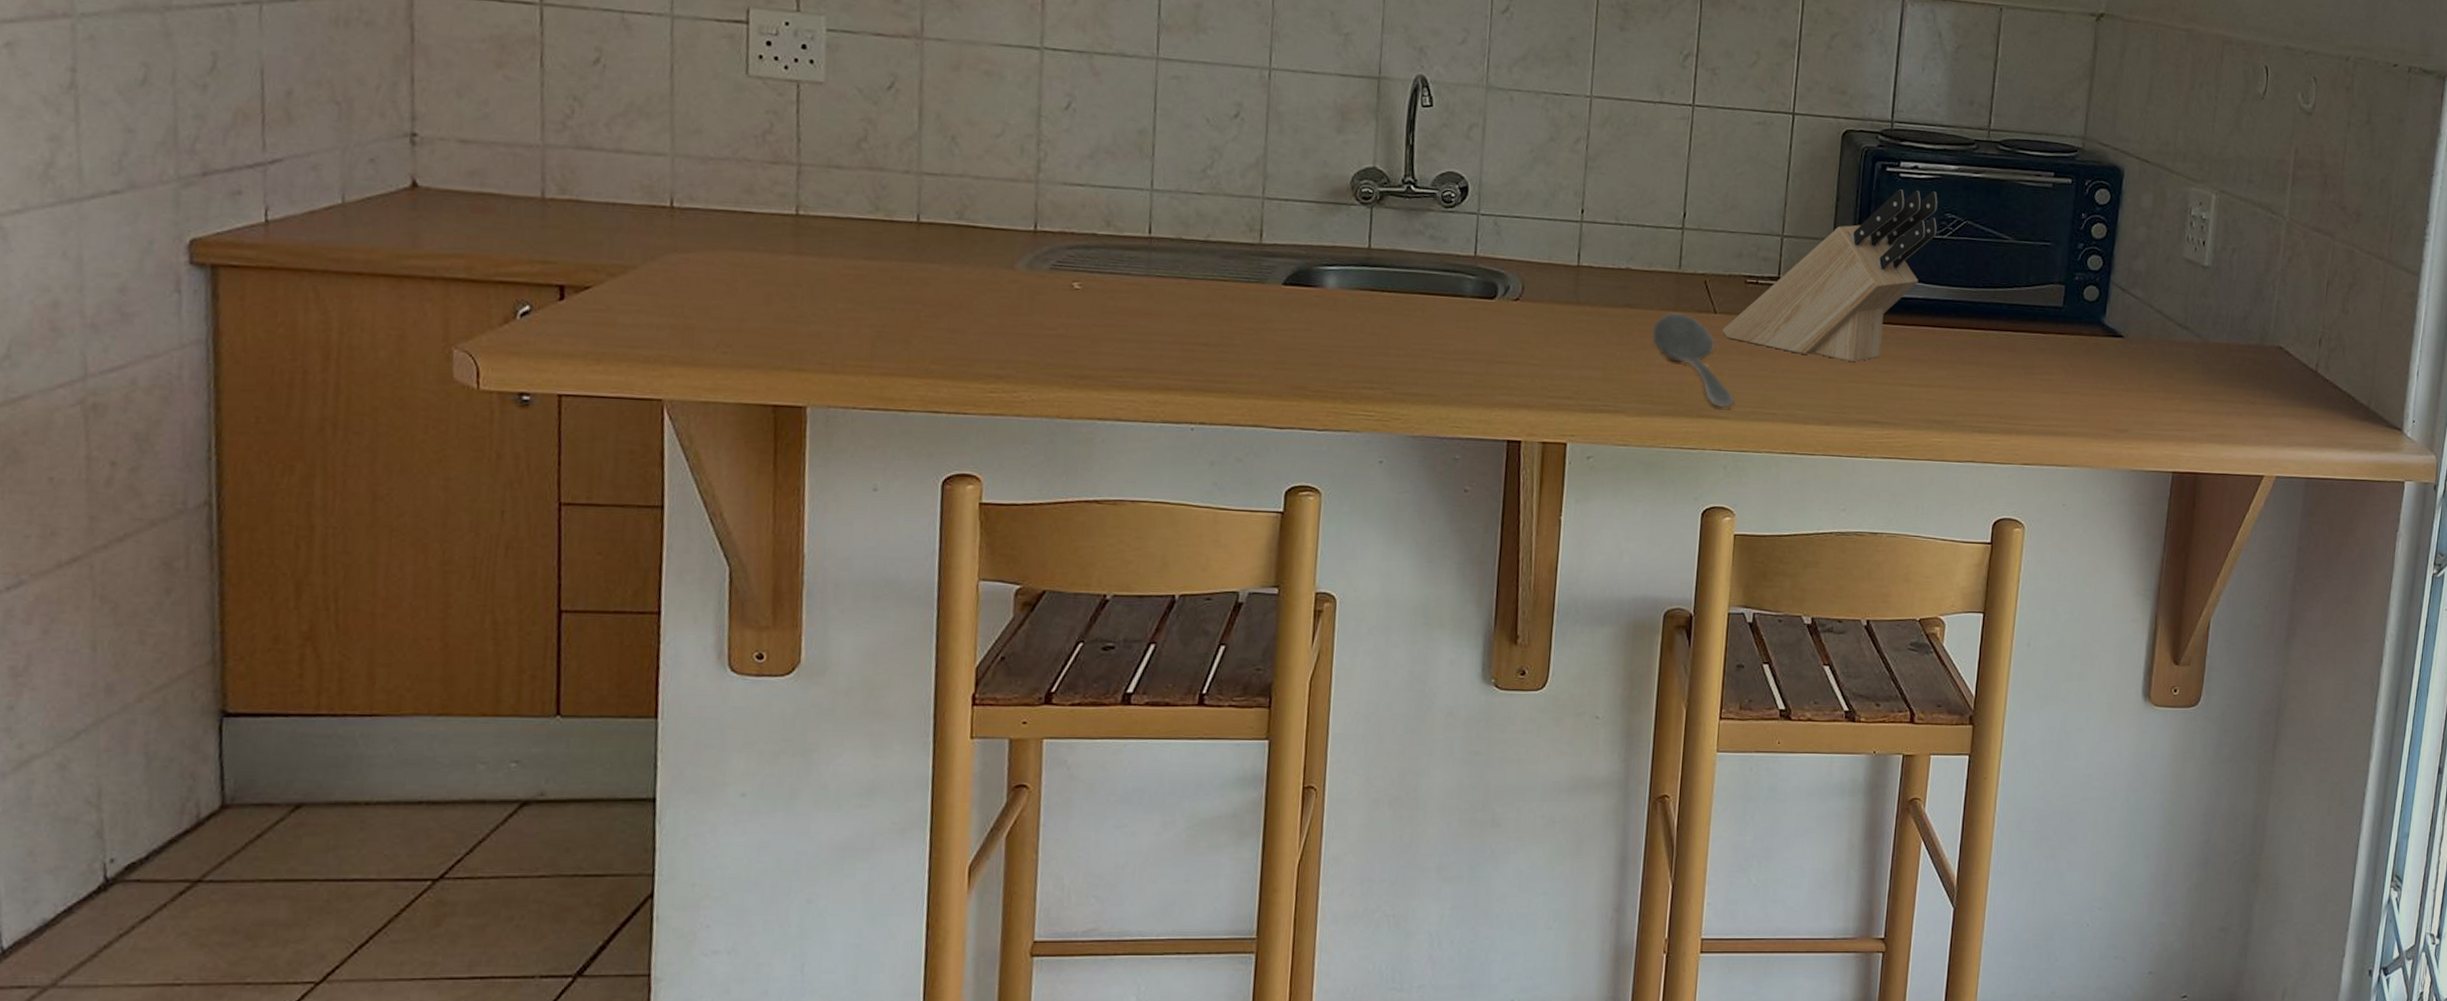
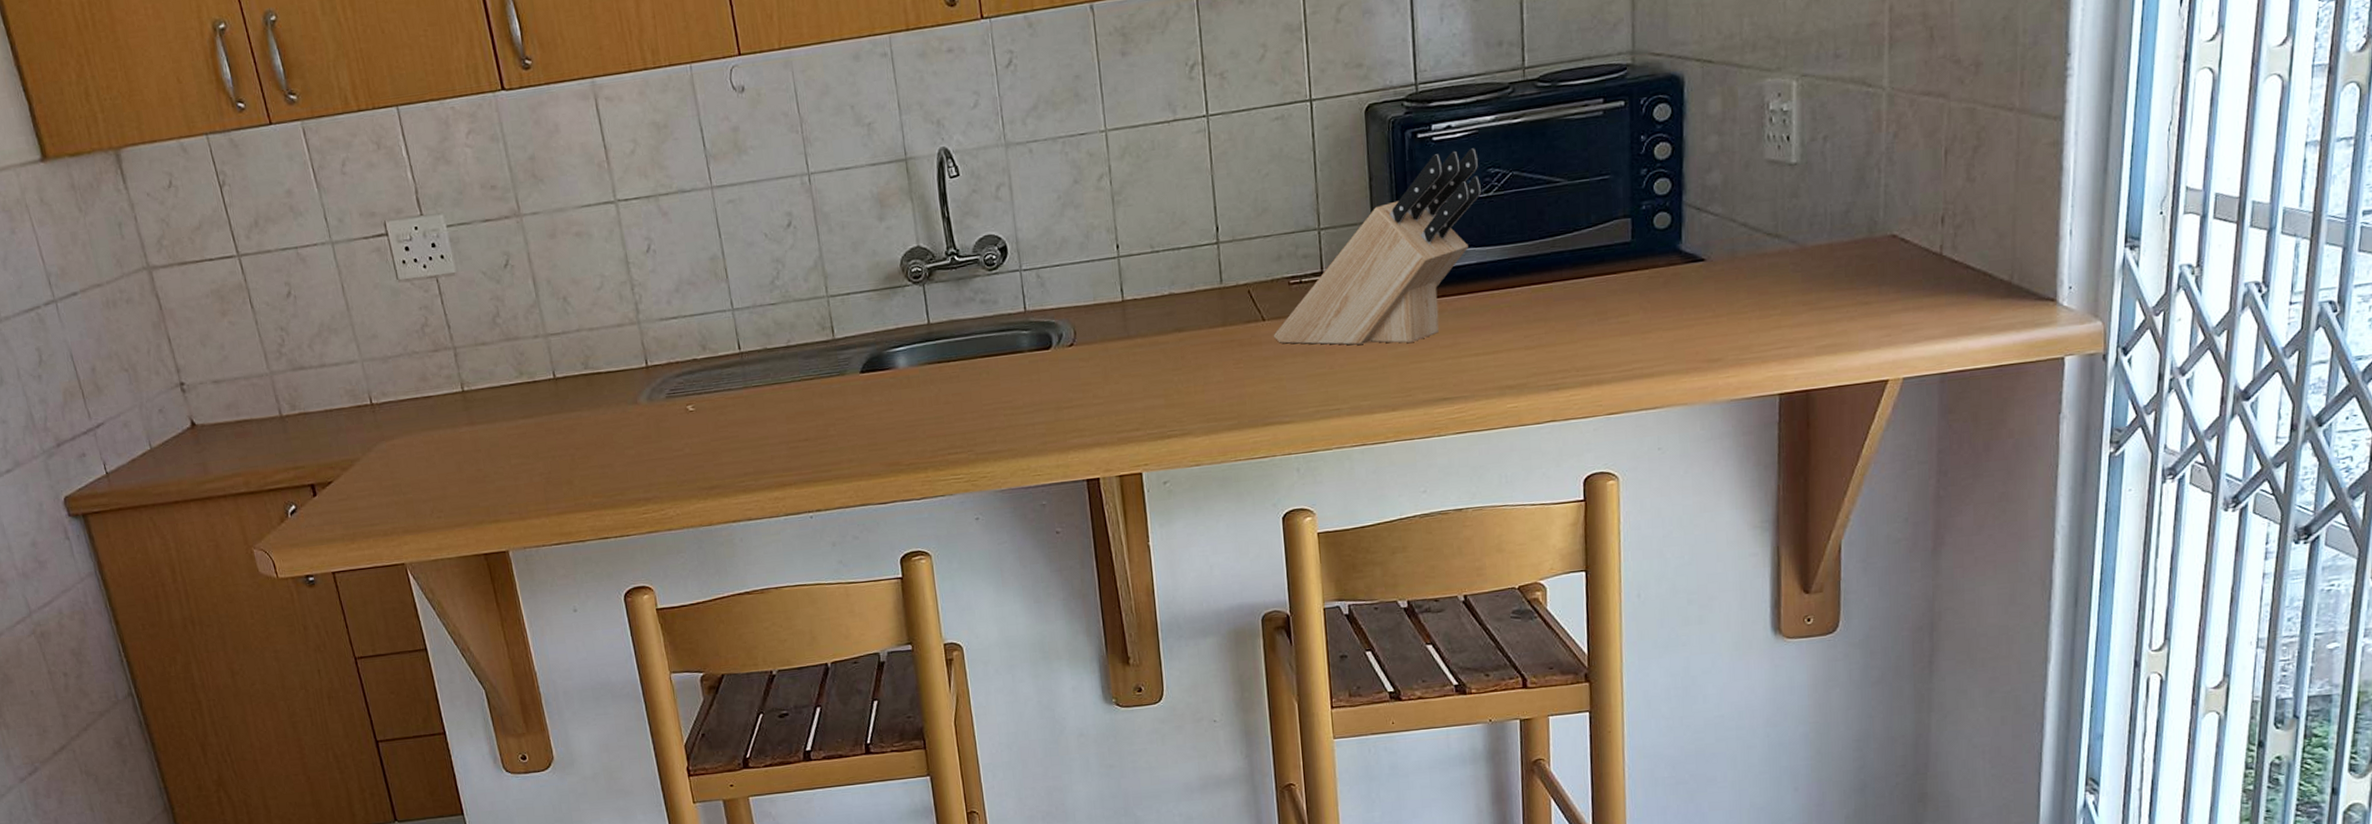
stirrer: present [1651,312,1734,408] -> none [1205,327,1297,413]

